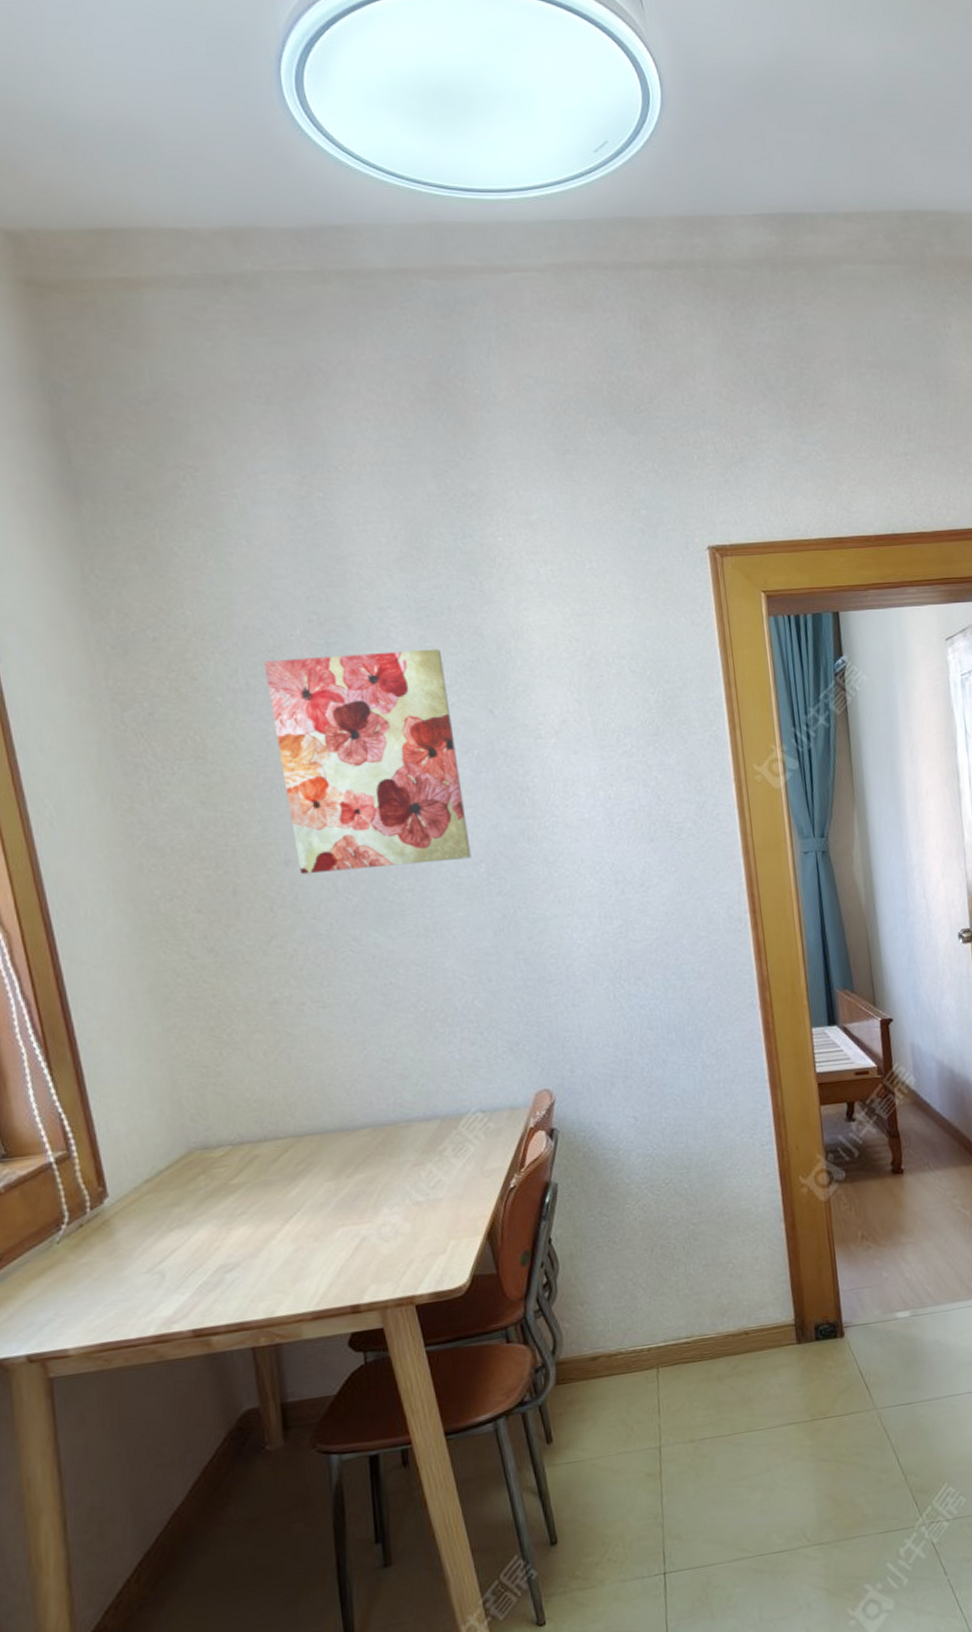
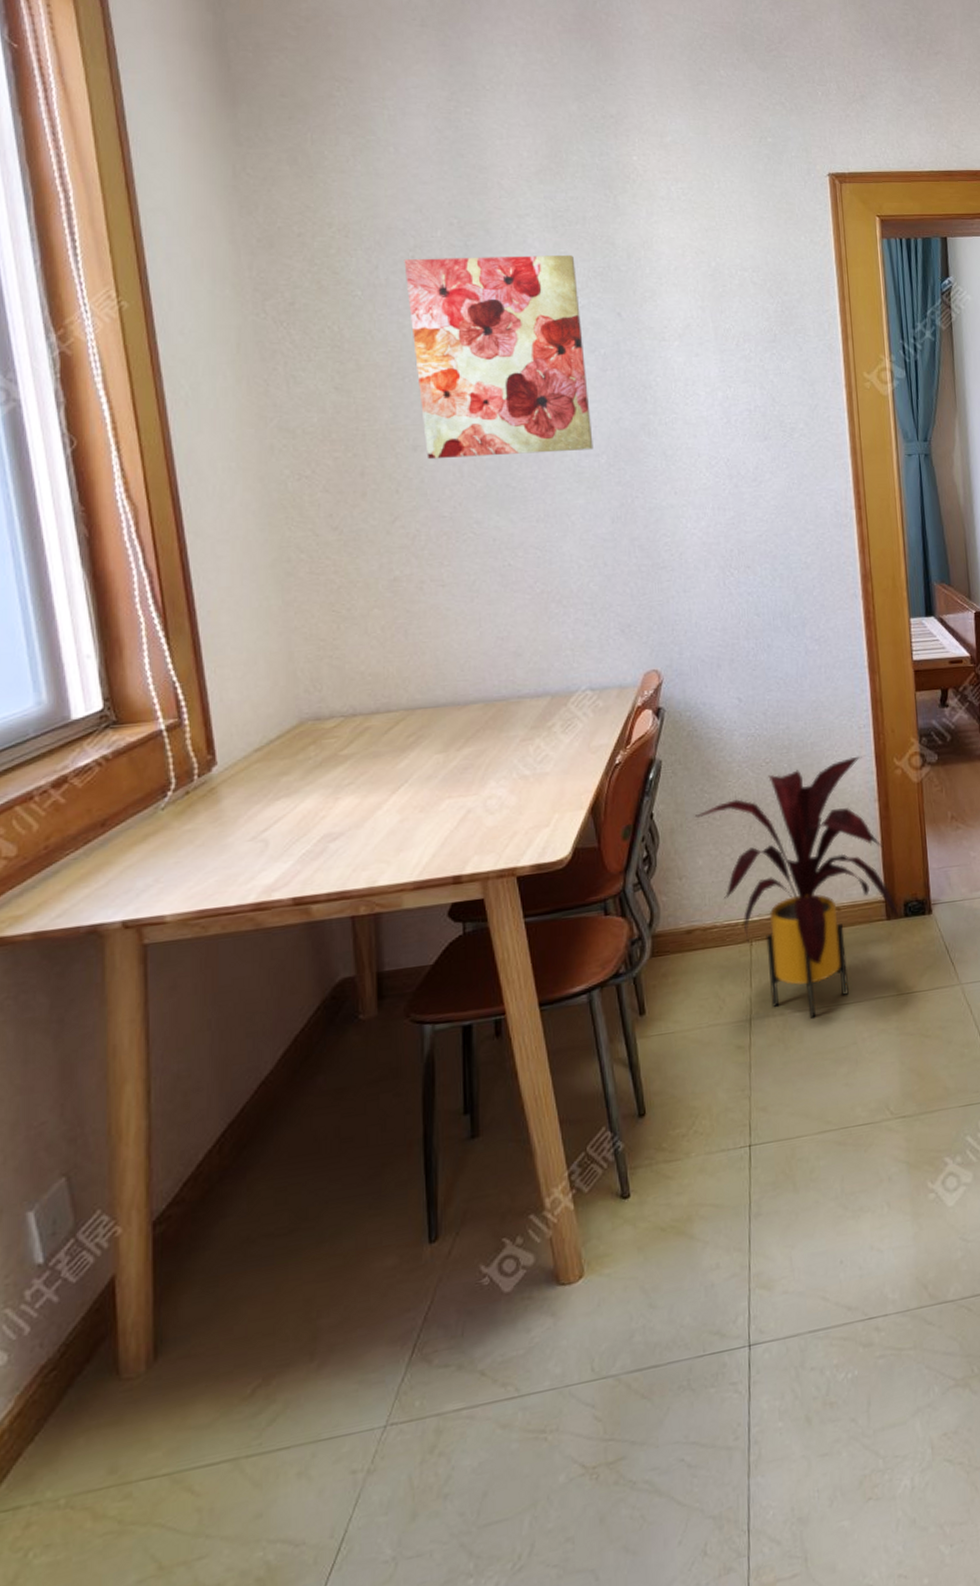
house plant: none [593,1174,809,1445] -> present [694,756,898,1019]

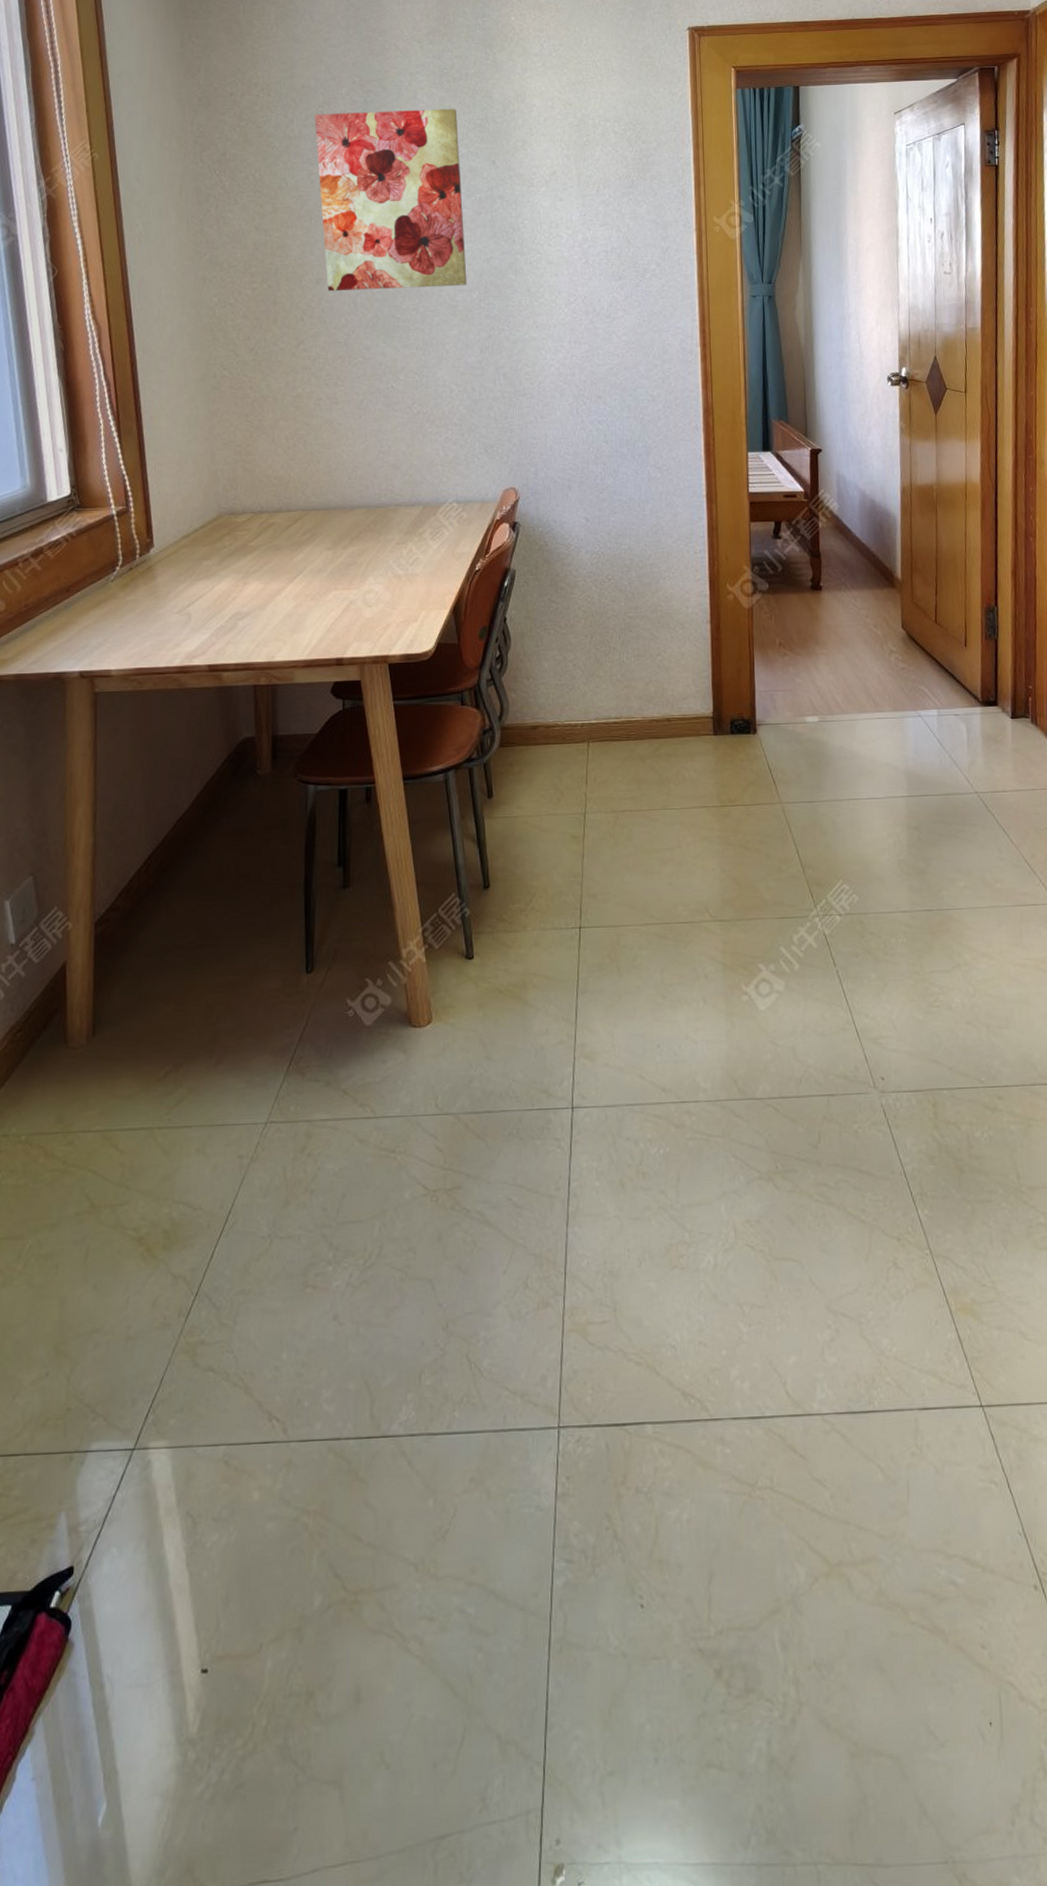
house plant: present [694,756,898,1019] -> none [542,579,725,819]

